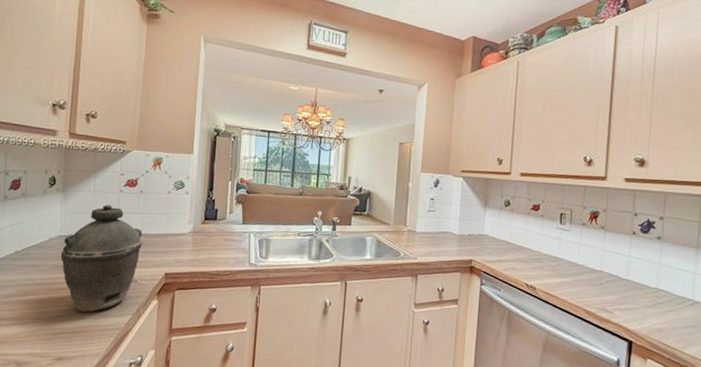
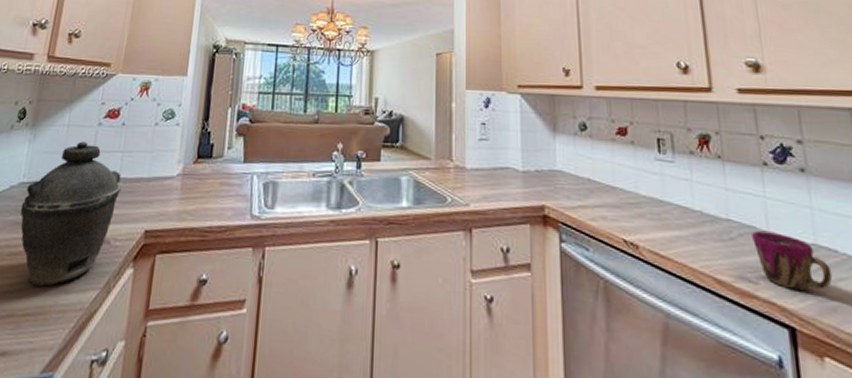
cup: none [615,279,664,318] -> present [752,231,833,290]

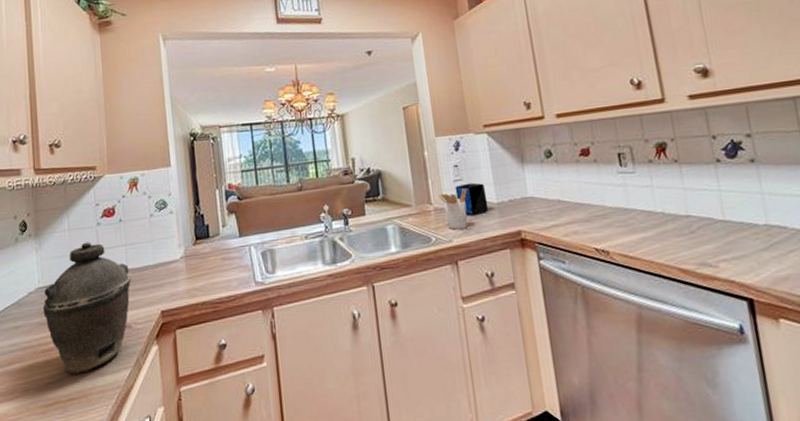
utensil holder: none [461,149,492,194] -> present [438,188,468,230]
speaker: none [479,144,513,181] -> present [455,182,489,216]
cup: present [752,231,833,290] -> none [710,220,784,267]

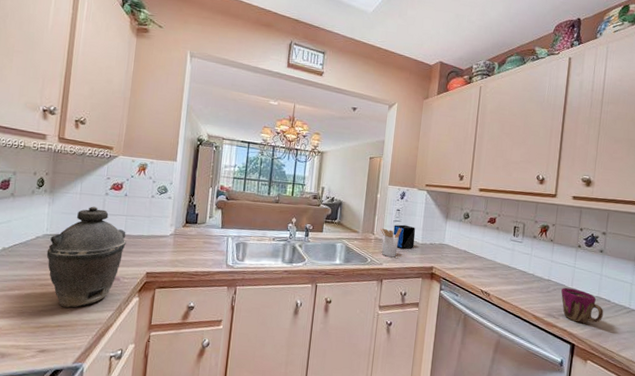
cup: none [710,220,784,267] -> present [561,288,604,323]

